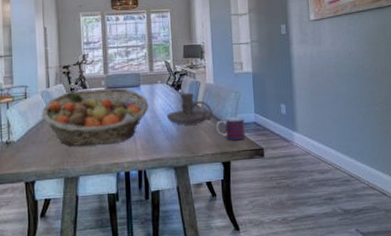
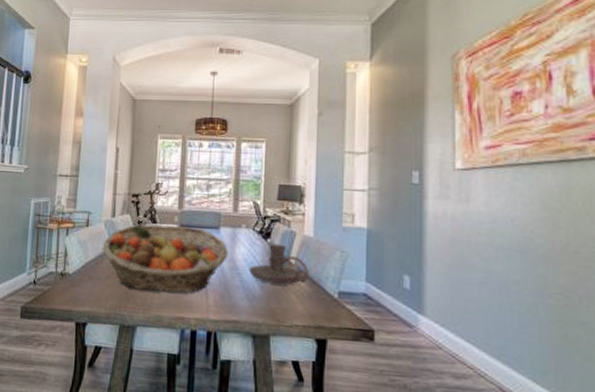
mug: present [215,117,246,141] -> none [311,282,351,315]

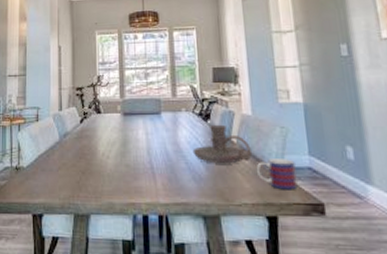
fruit basket: present [102,224,228,293] -> none [52,115,172,179]
mug: none [311,282,351,315] -> present [256,159,298,190]

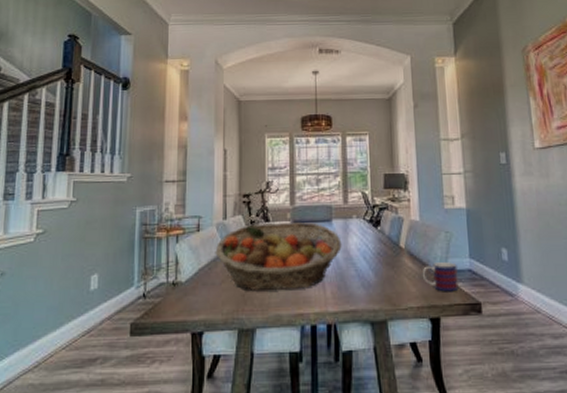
fruit basket: none [52,115,172,179] -> present [215,222,342,290]
candle holder: present [192,124,252,163] -> none [362,230,418,269]

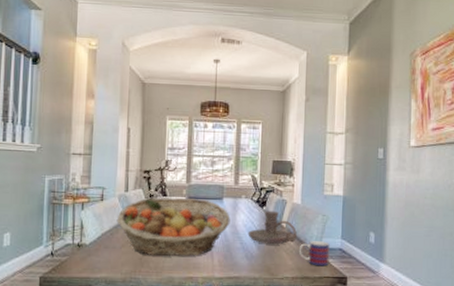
candle holder: none [362,230,418,269] -> present [248,210,297,244]

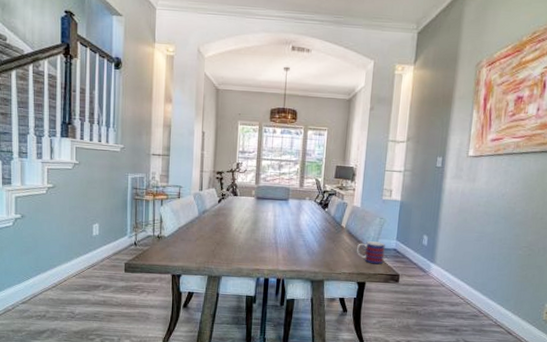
fruit basket: present [116,197,231,256] -> none [192,197,295,250]
candle holder: present [248,210,297,244] -> none [310,212,355,243]

